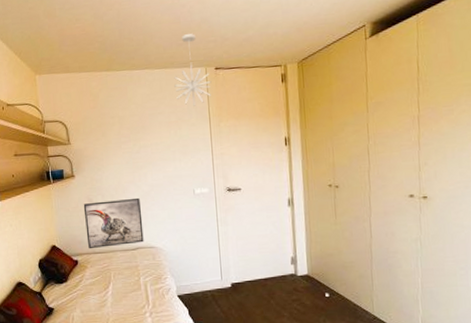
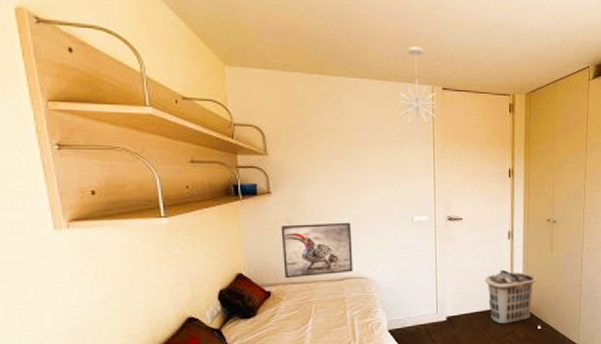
clothes hamper: none [266,236,322,292] -> present [484,269,537,325]

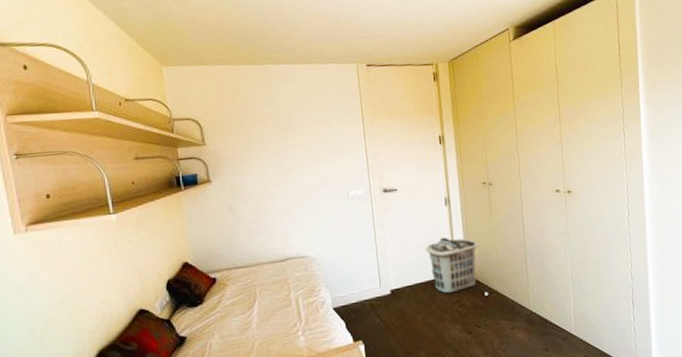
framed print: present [281,222,353,279] -> none [222,202,294,264]
pendant light: present [397,45,438,127] -> none [323,28,363,104]

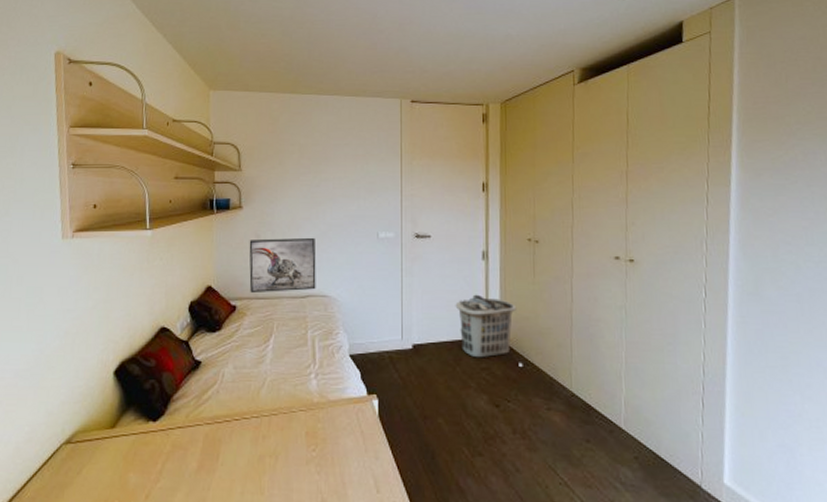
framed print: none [222,202,294,264] -> present [249,237,316,294]

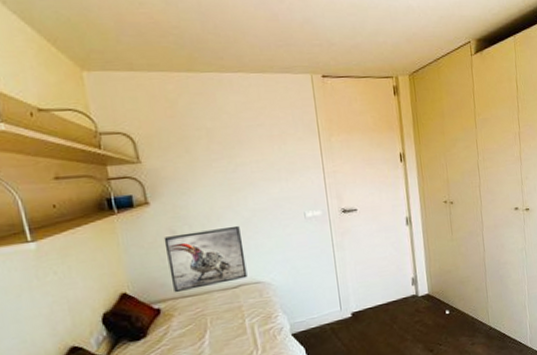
clothes hamper: present [455,294,517,358] -> none [386,257,440,314]

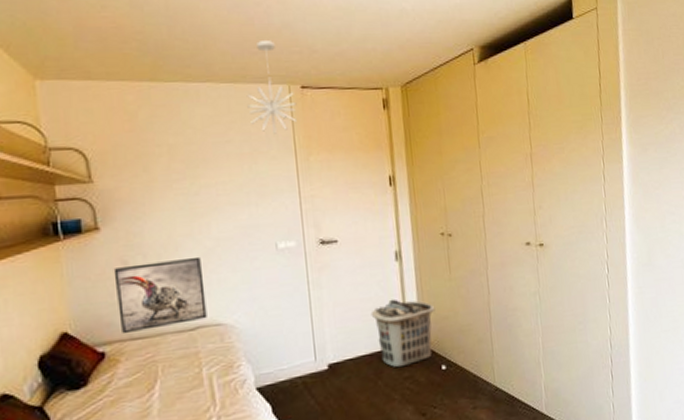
pendant light: none [274,33,319,118] -> present [246,39,297,134]
clothes hamper: none [386,257,440,314] -> present [370,298,436,368]

